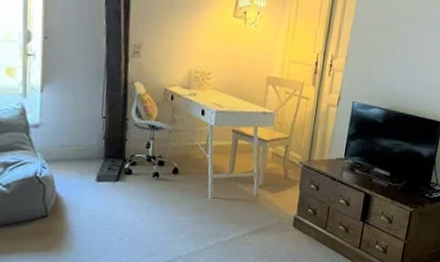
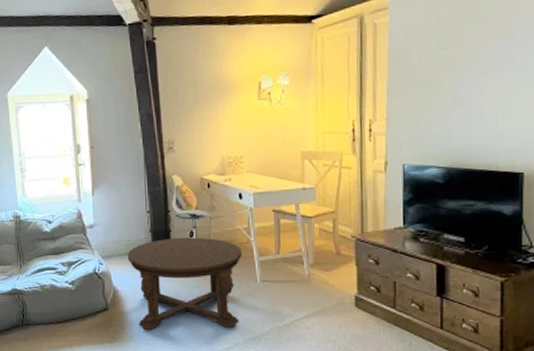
coffee table: none [75,147,198,241] -> present [127,237,243,330]

